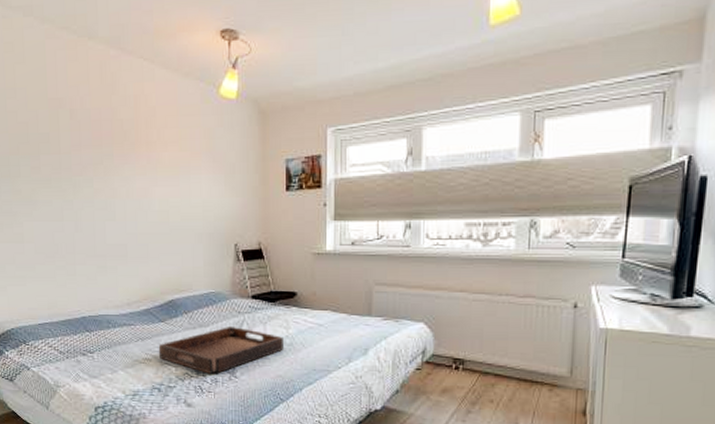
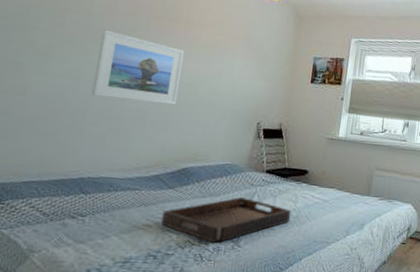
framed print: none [73,166,152,235] -> present [91,29,185,105]

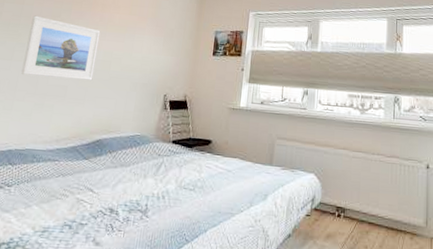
serving tray: present [161,196,291,243] -> none [76,167,196,213]

